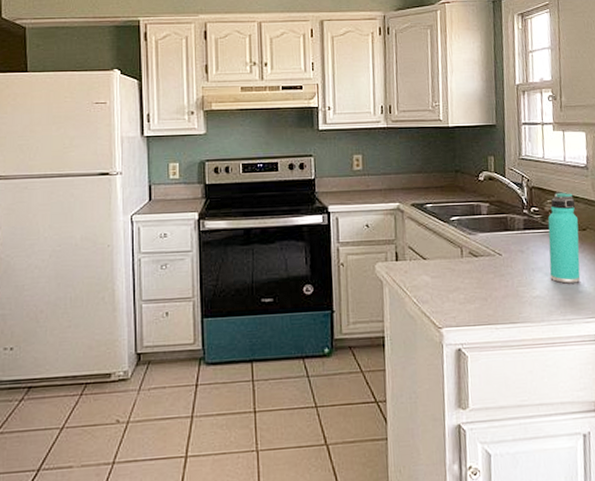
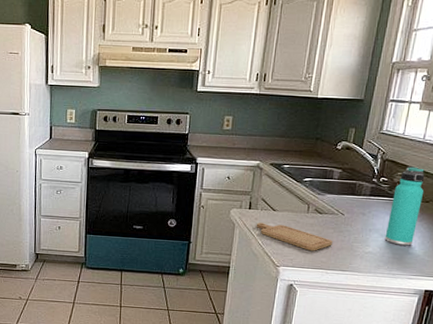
chopping board: none [407,276,496,304] -> present [256,222,333,251]

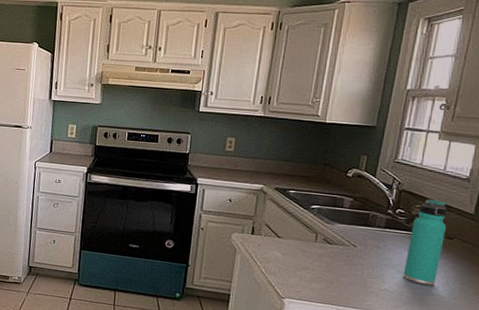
chopping board: present [256,222,333,251] -> none [259,249,344,284]

